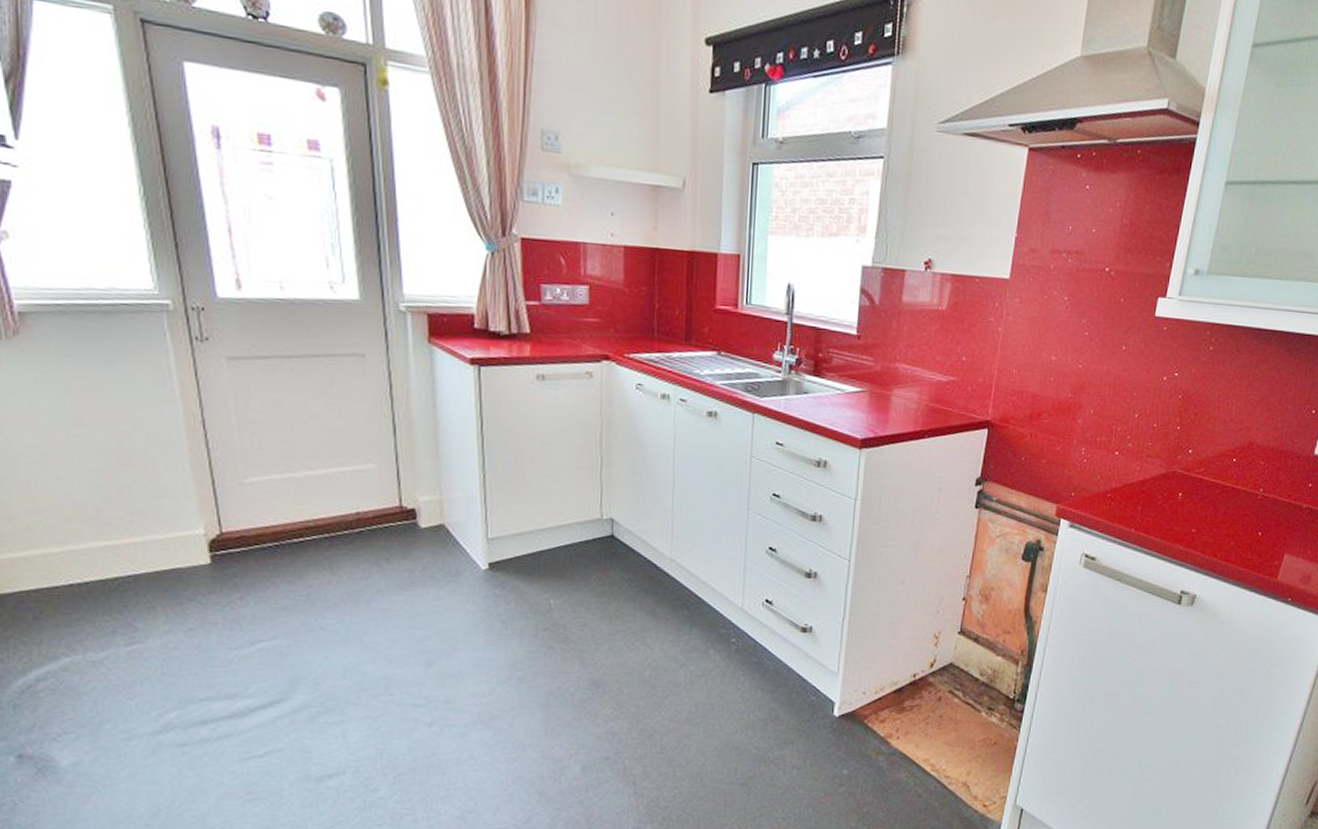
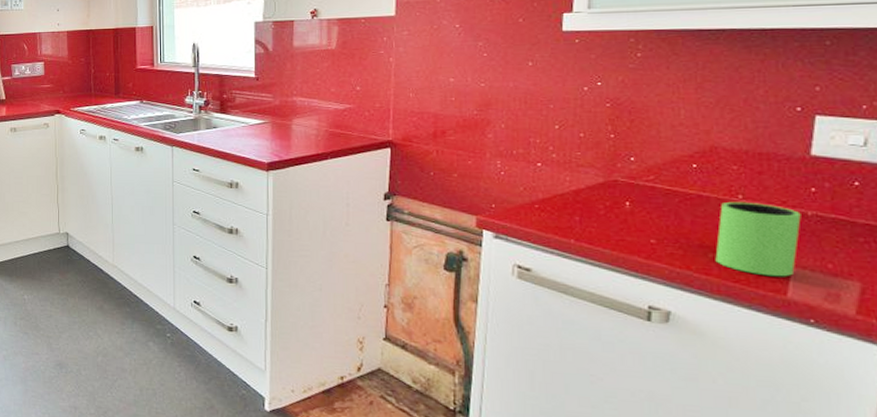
mug: none [1235,494,1299,562] -> present [715,201,801,277]

